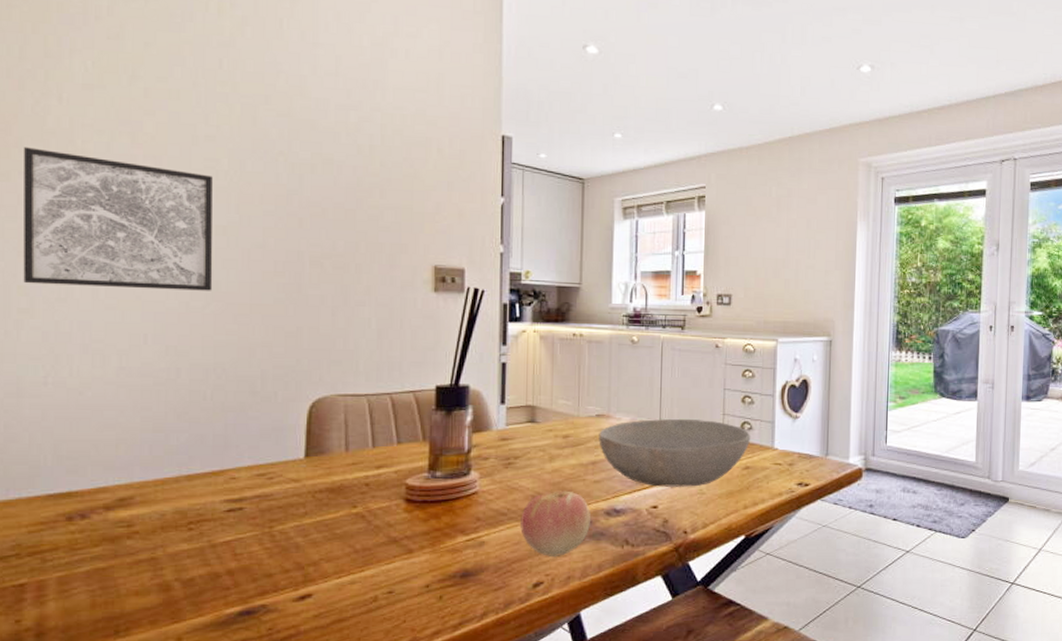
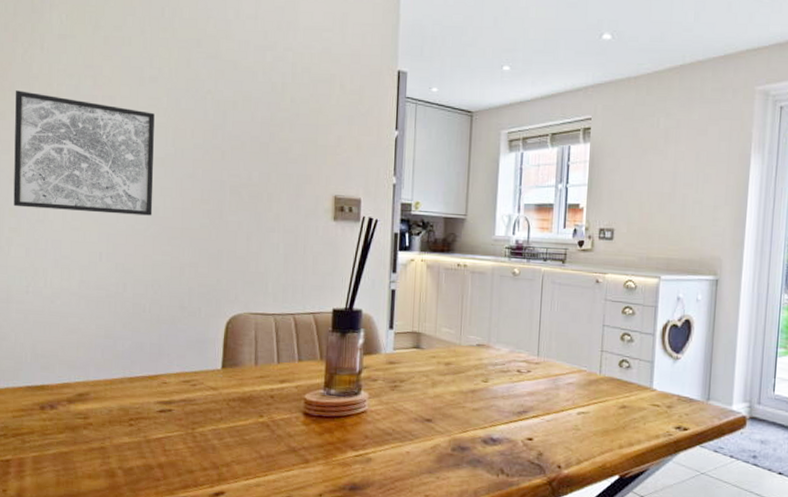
apple: present [520,491,590,558] -> none [404,416,468,480]
bowl: present [599,418,751,487] -> none [478,351,629,422]

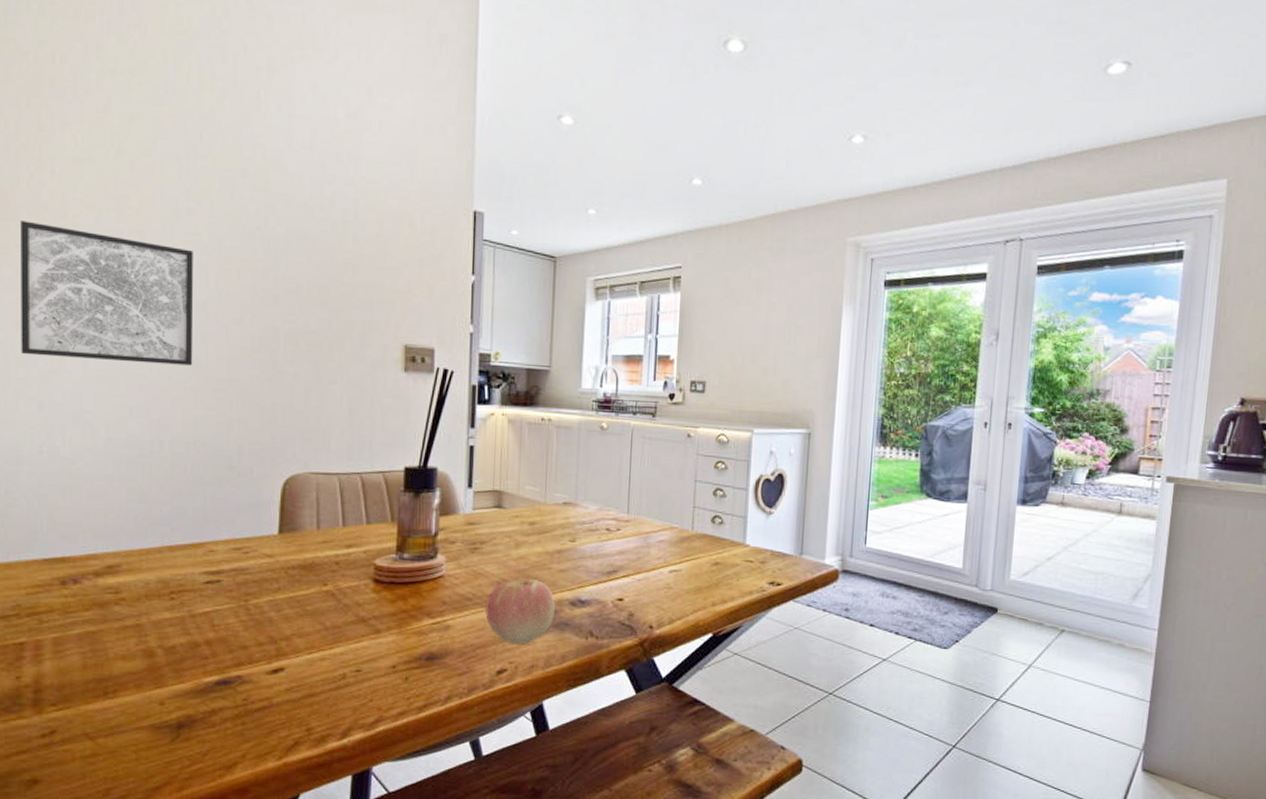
apple: none [404,416,468,480] -> present [485,578,555,646]

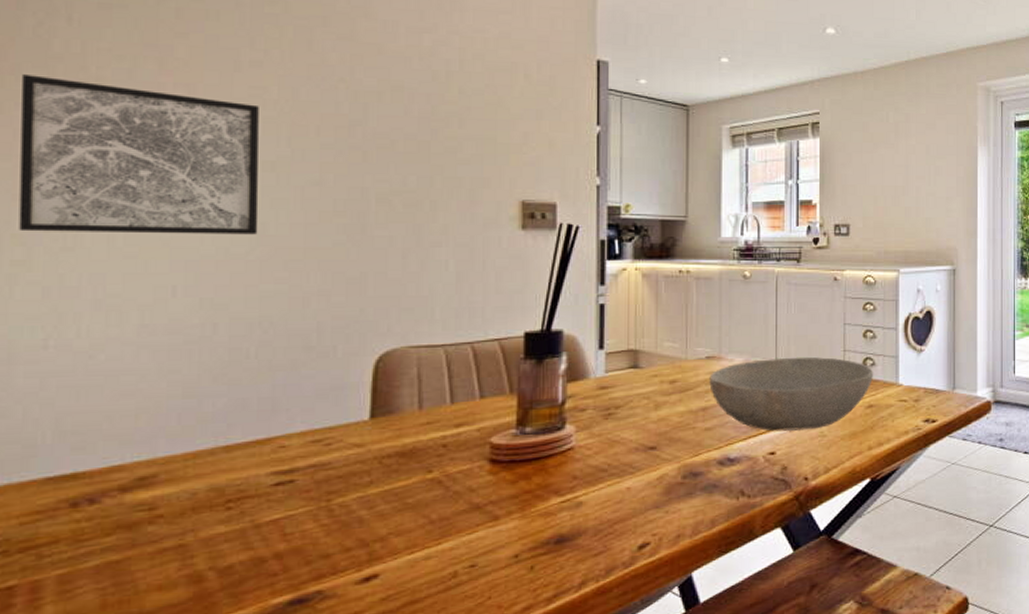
apple: present [485,578,555,646] -> none [623,440,701,515]
bowl: none [565,509,722,581] -> present [709,356,874,432]

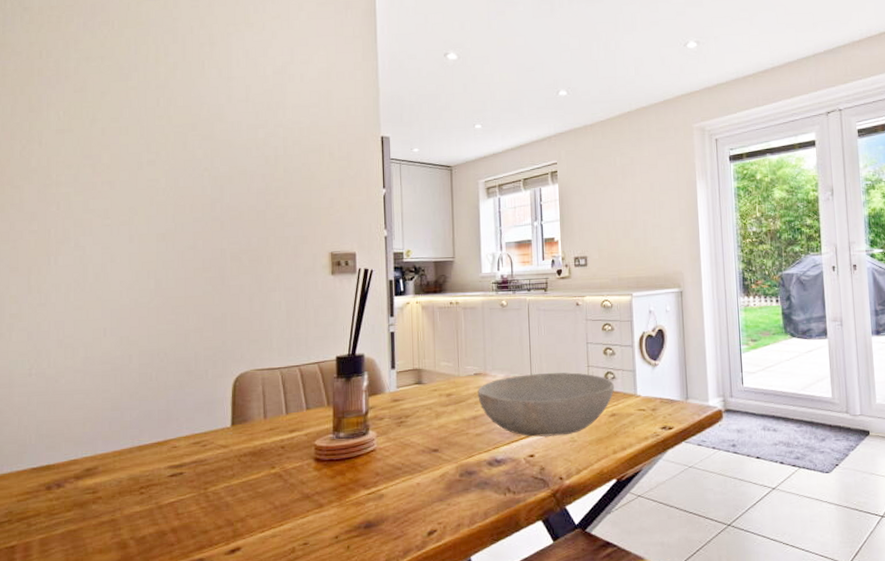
wall art: present [19,74,259,235] -> none [14,184,156,294]

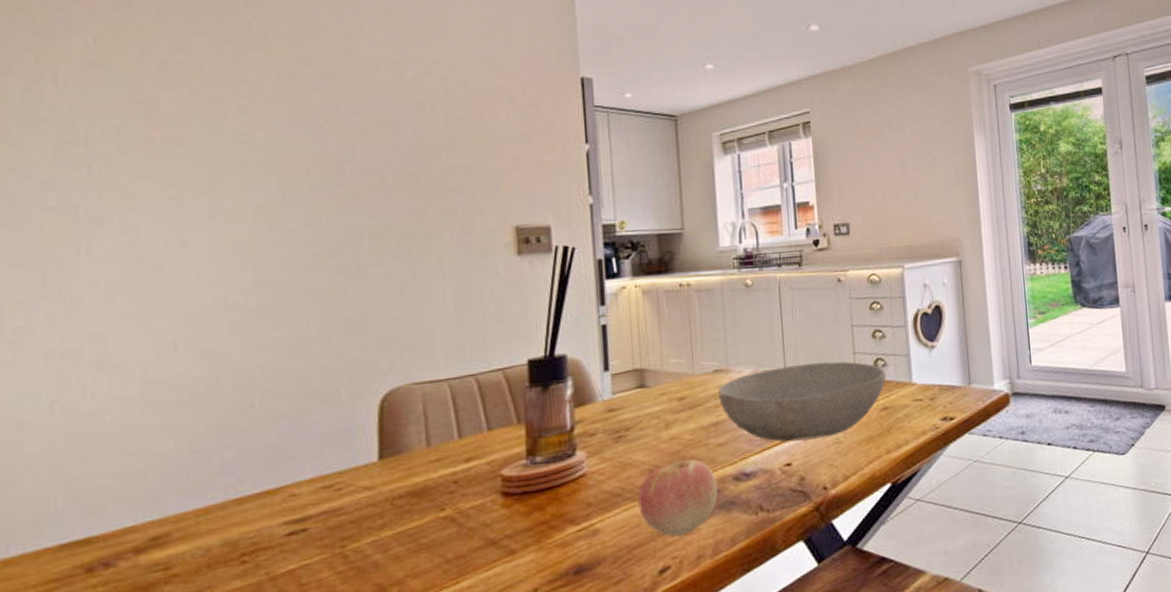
apple: none [414,444,475,507] -> present [638,459,718,537]

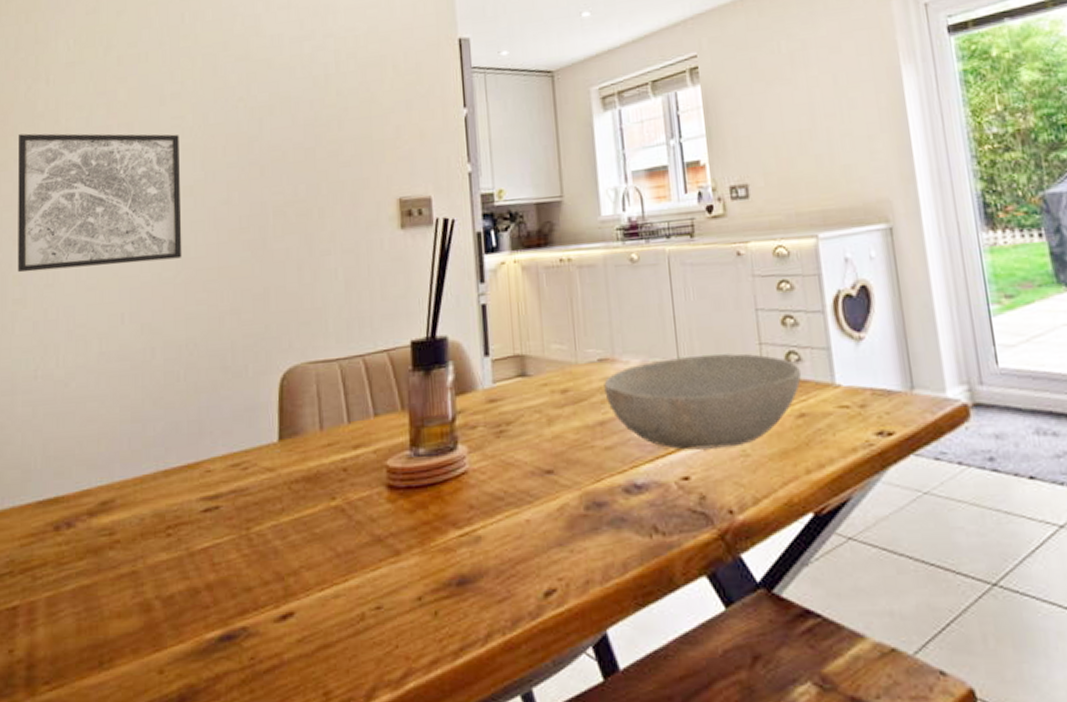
wall art: none [13,140,255,298] -> present [17,133,182,273]
apple: present [638,459,718,537] -> none [520,462,606,555]

